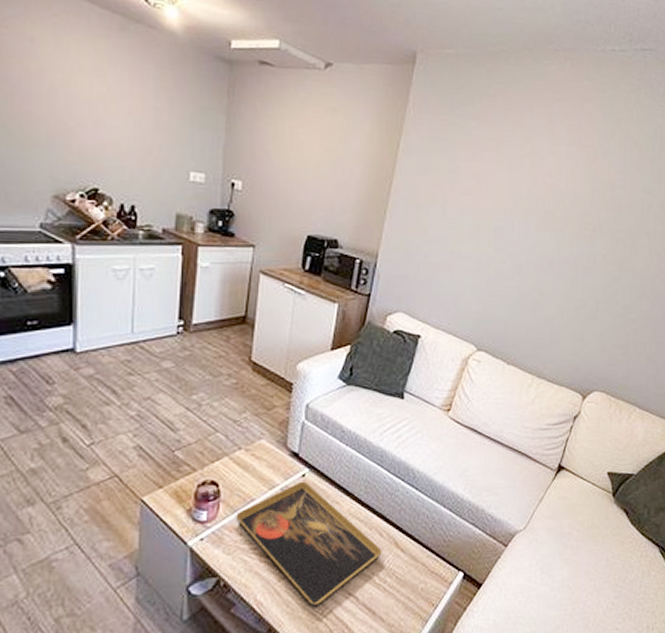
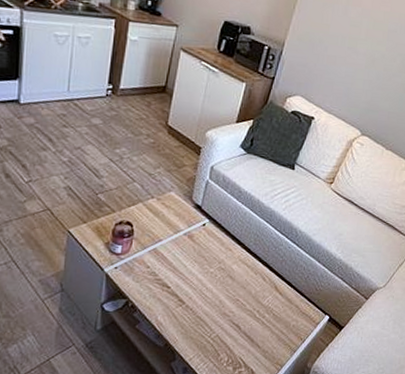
decorative tray: present [236,481,382,607] -> none [145,229,264,330]

